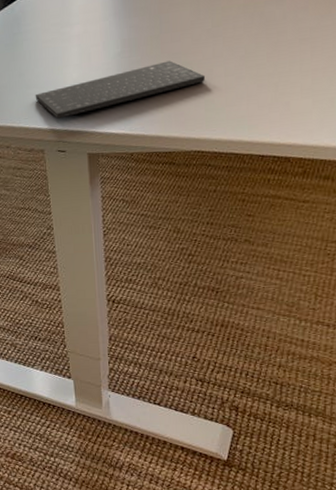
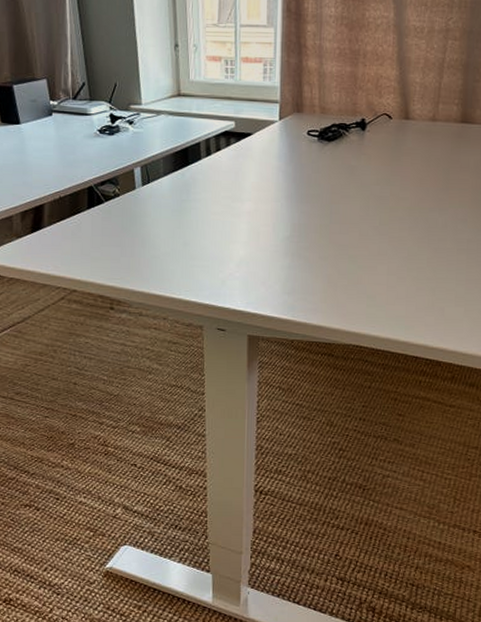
keyboard: present [35,60,205,119] -> none [198,252,369,295]

